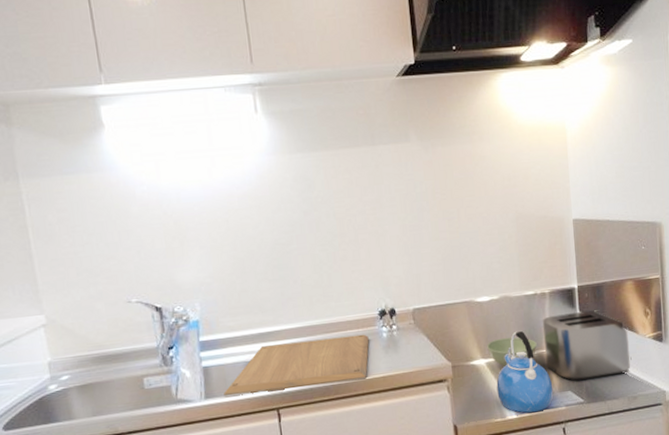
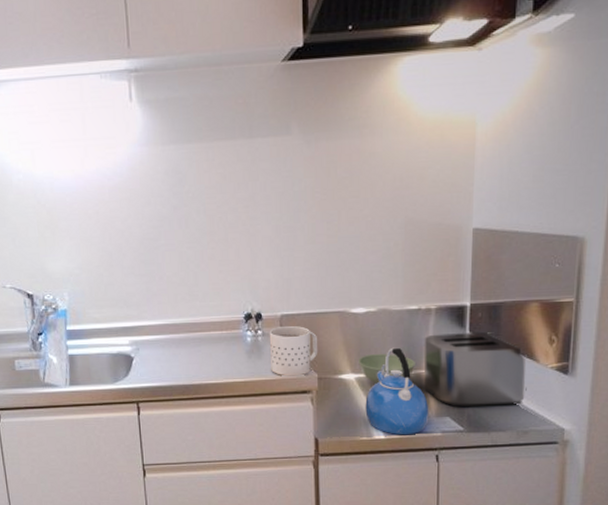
chopping board: present [224,334,369,397] -> none [87,336,232,385]
mug: none [403,318,450,368] -> present [269,325,318,376]

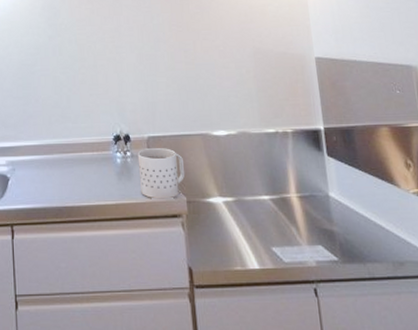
bowl: present [357,353,415,385] -> none [223,176,280,209]
kettle: present [365,347,429,435] -> none [235,170,302,265]
toaster: present [423,332,527,407] -> none [285,156,394,234]

